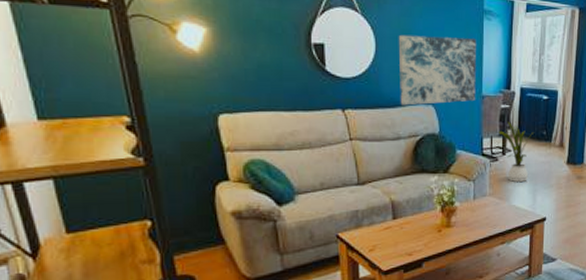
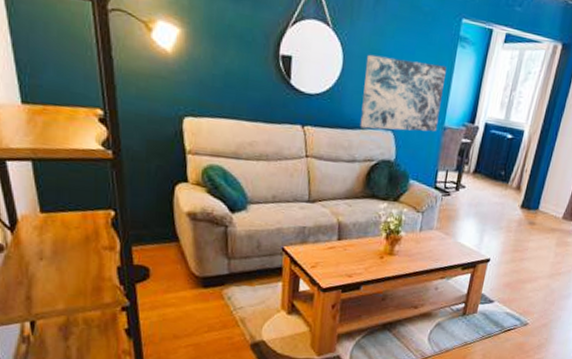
house plant: present [499,121,534,182] -> none [455,157,492,220]

